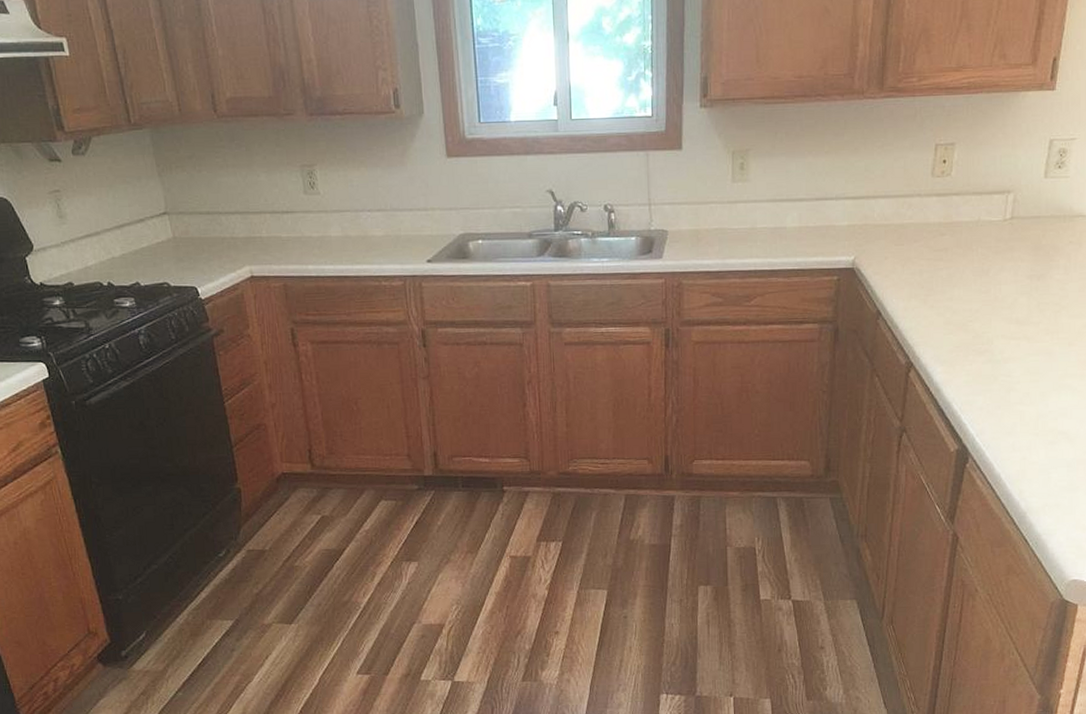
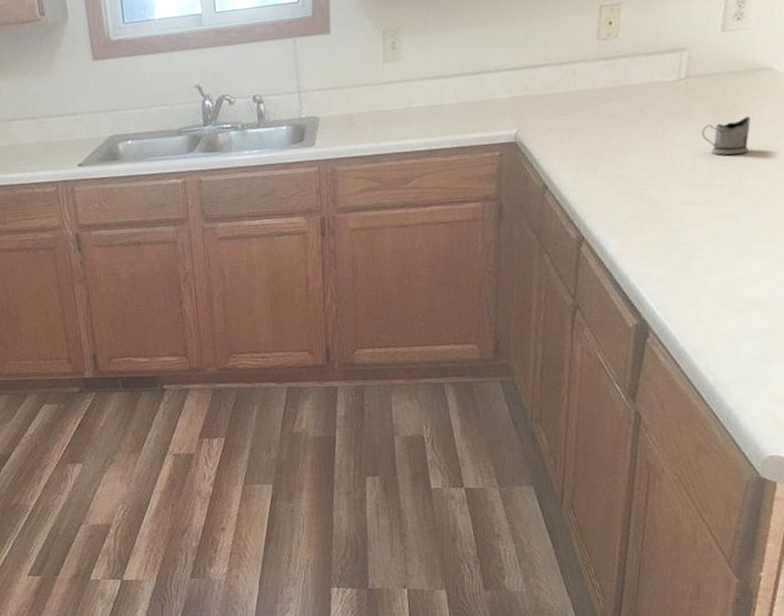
tea glass holder: none [1023,259,1067,295] -> present [702,116,750,156]

